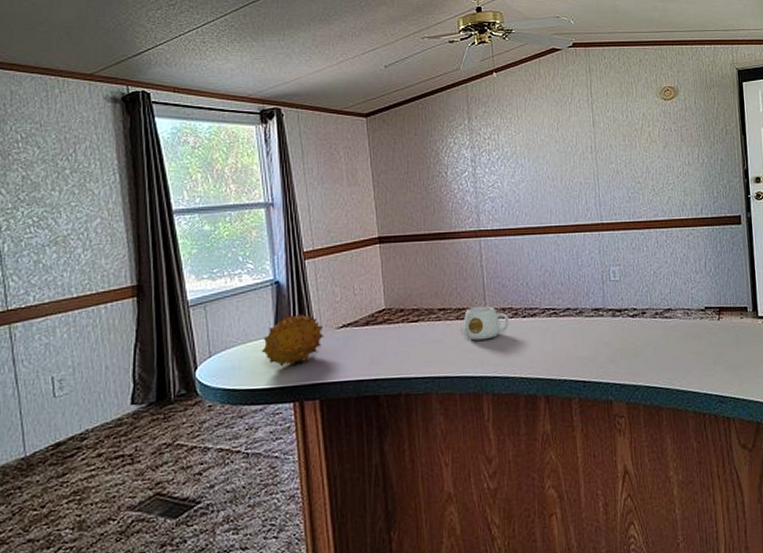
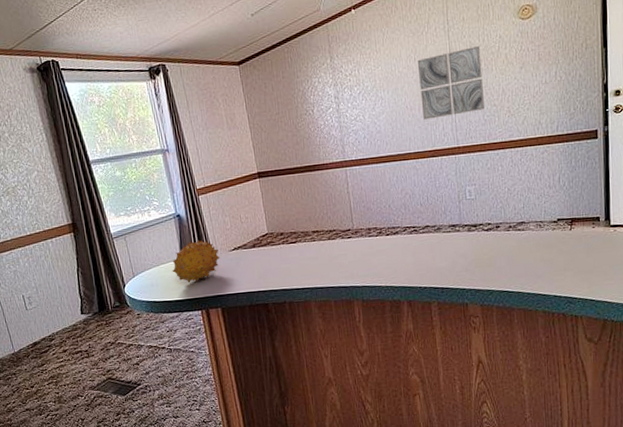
mug: present [463,306,510,341] -> none [334,227,375,257]
wall art: none [560,122,629,192] -> present [417,46,484,120]

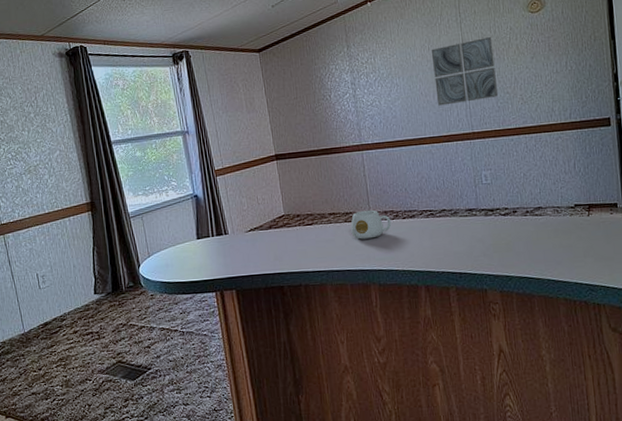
fruit: present [172,239,220,283] -> none [187,220,236,264]
mug: none [334,227,375,257] -> present [351,209,392,240]

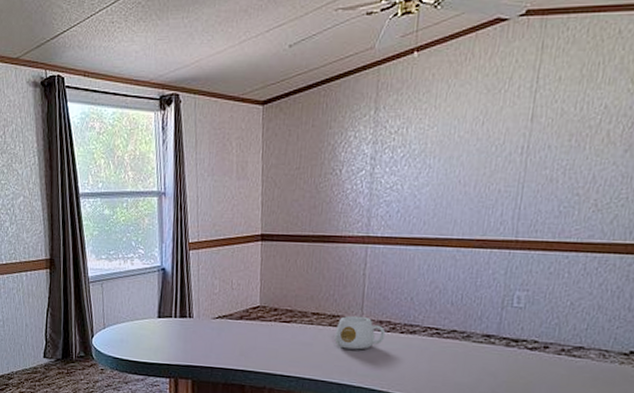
wall art: present [431,37,498,106] -> none [478,116,575,201]

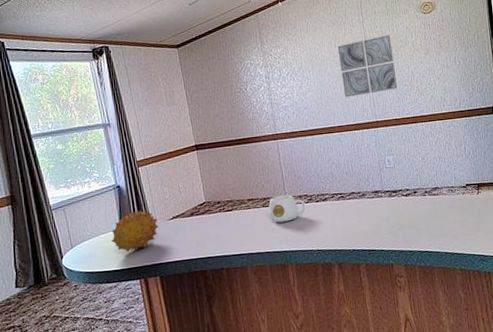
fruit: none [146,300,201,346] -> present [111,209,159,253]
wall art: none [478,116,575,201] -> present [337,35,397,97]

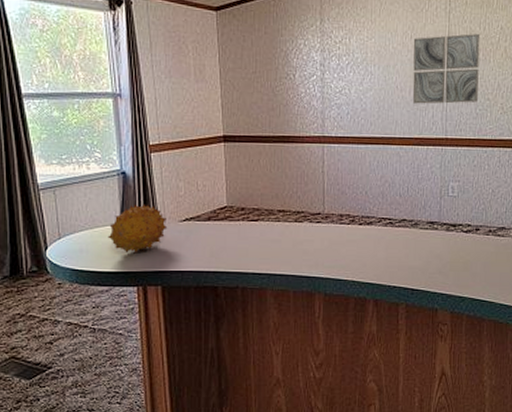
mug: present [268,194,306,223] -> none [301,211,347,243]

